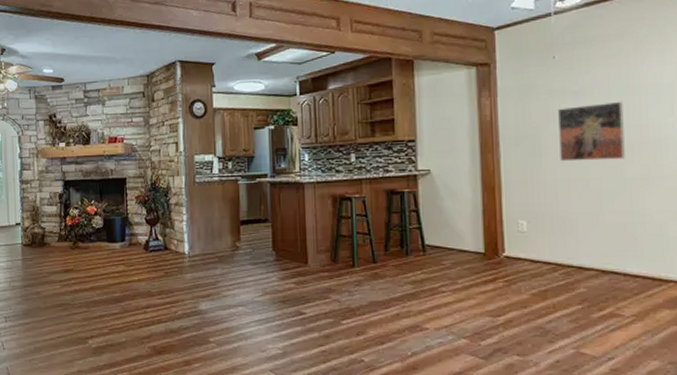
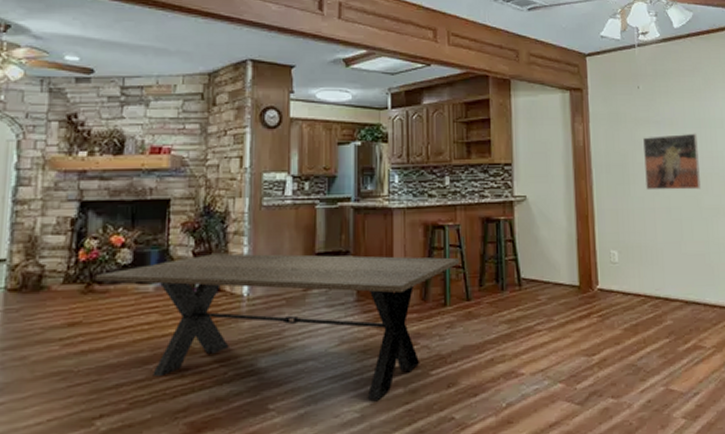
dining table: none [78,220,366,341] -> present [94,253,460,401]

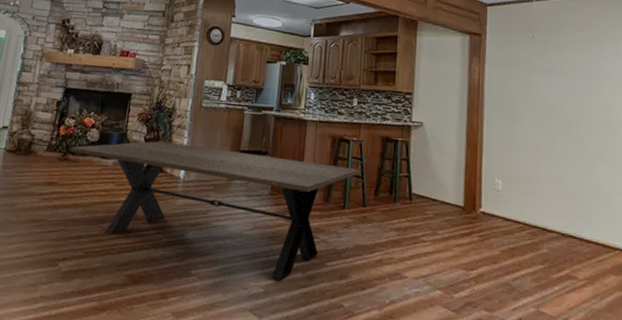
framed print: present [643,133,701,190] -> none [533,82,585,134]

